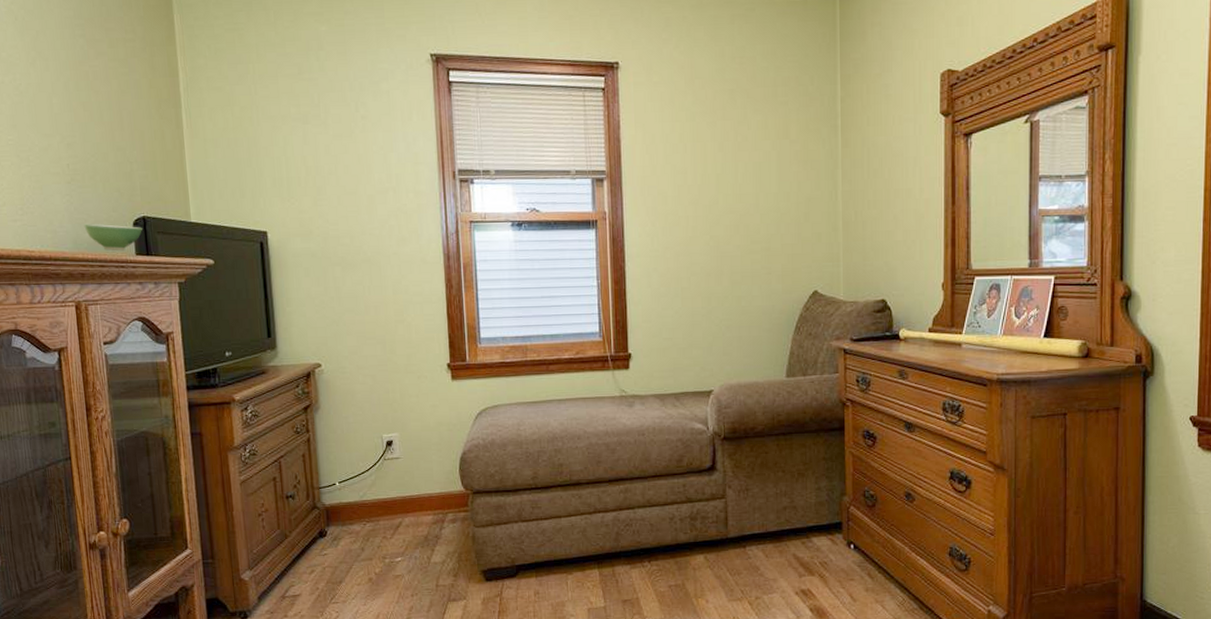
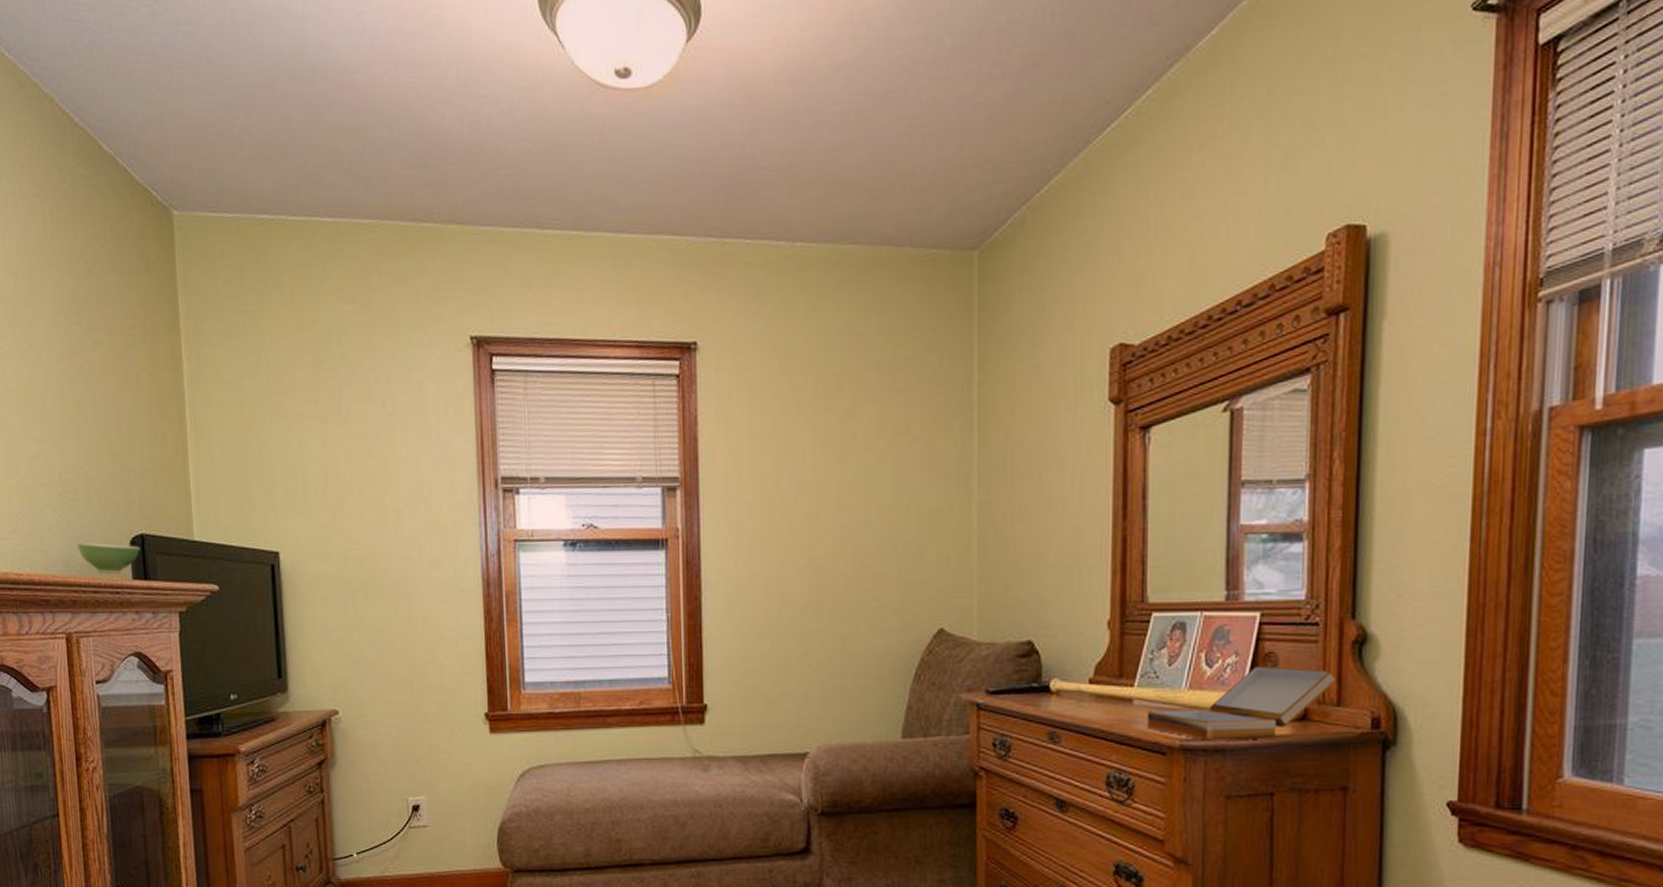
jewelry box: none [972,316,1110,374] -> present [1146,666,1336,741]

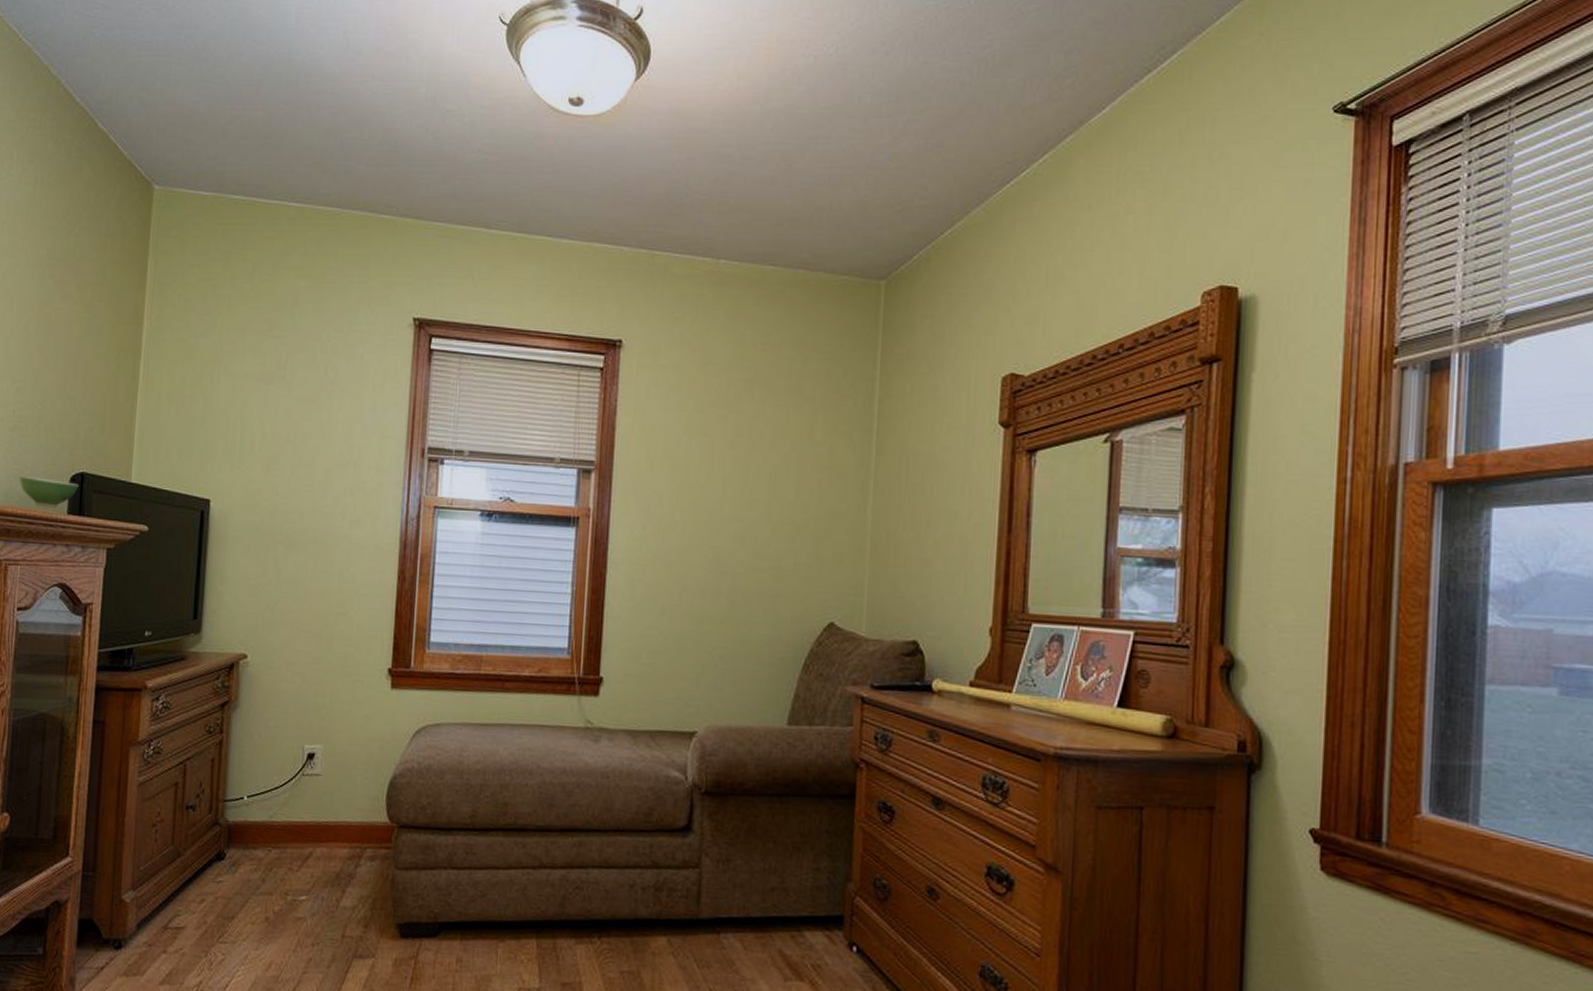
jewelry box: present [1146,666,1336,741] -> none [1023,682,1205,754]

